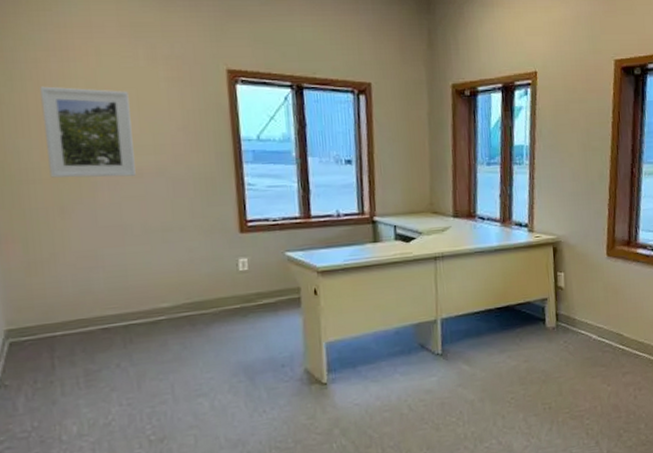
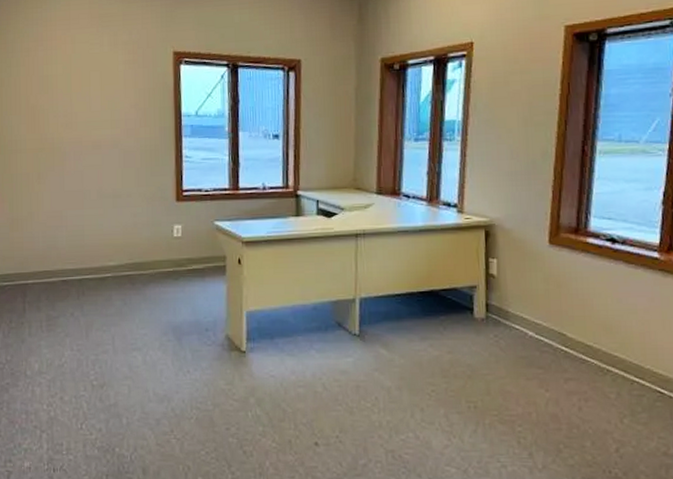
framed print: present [40,86,136,178] -> none [30,71,96,149]

